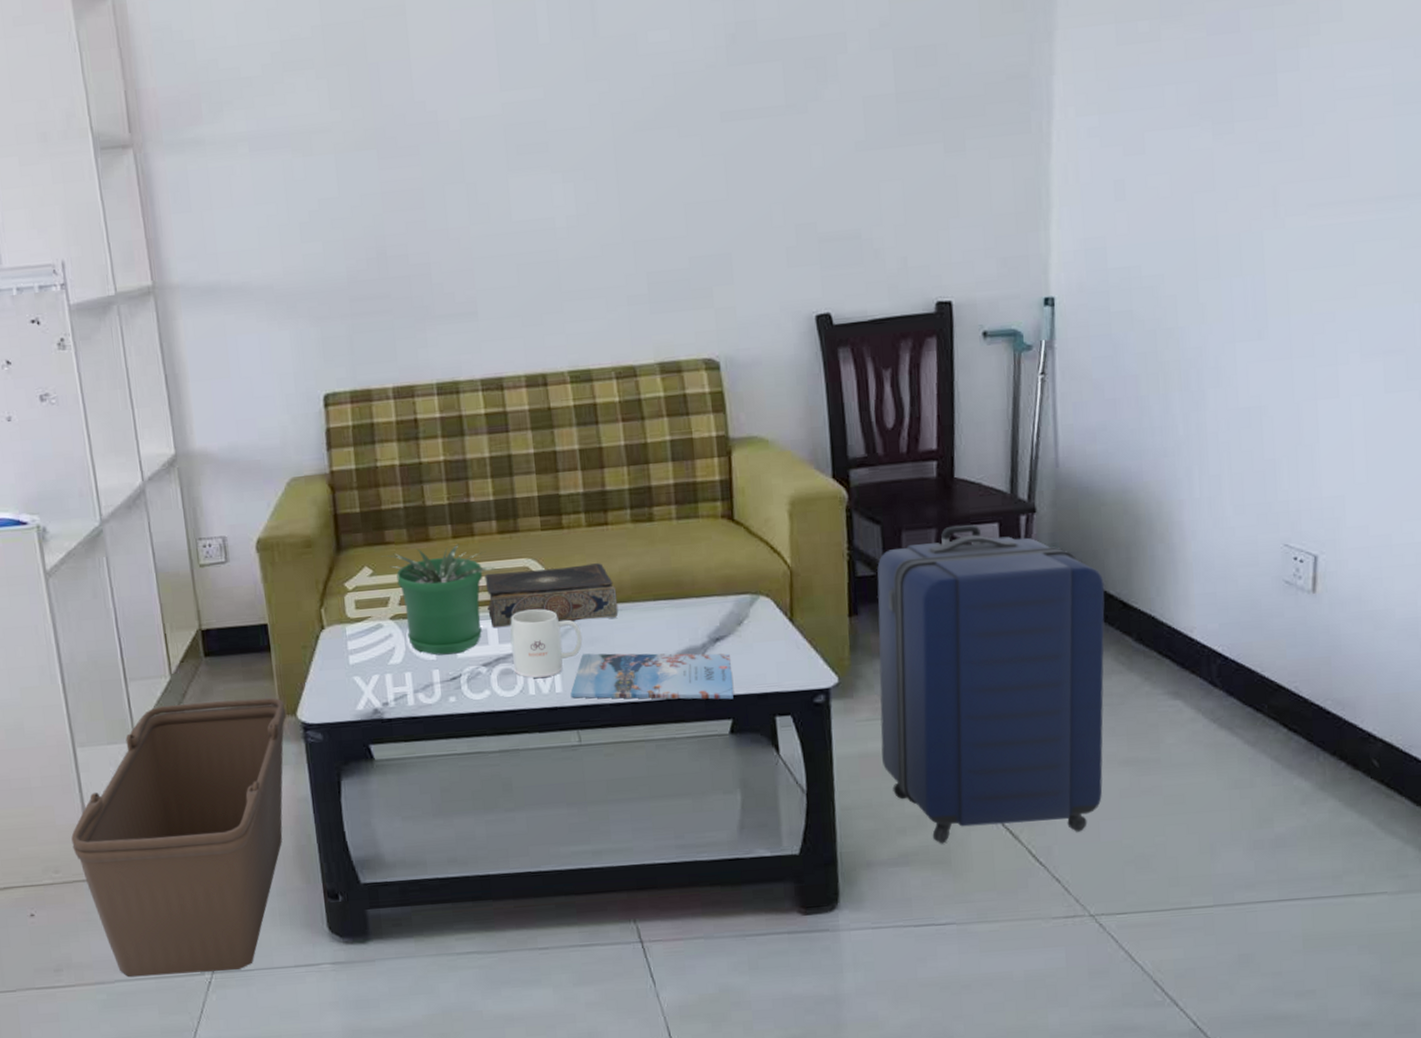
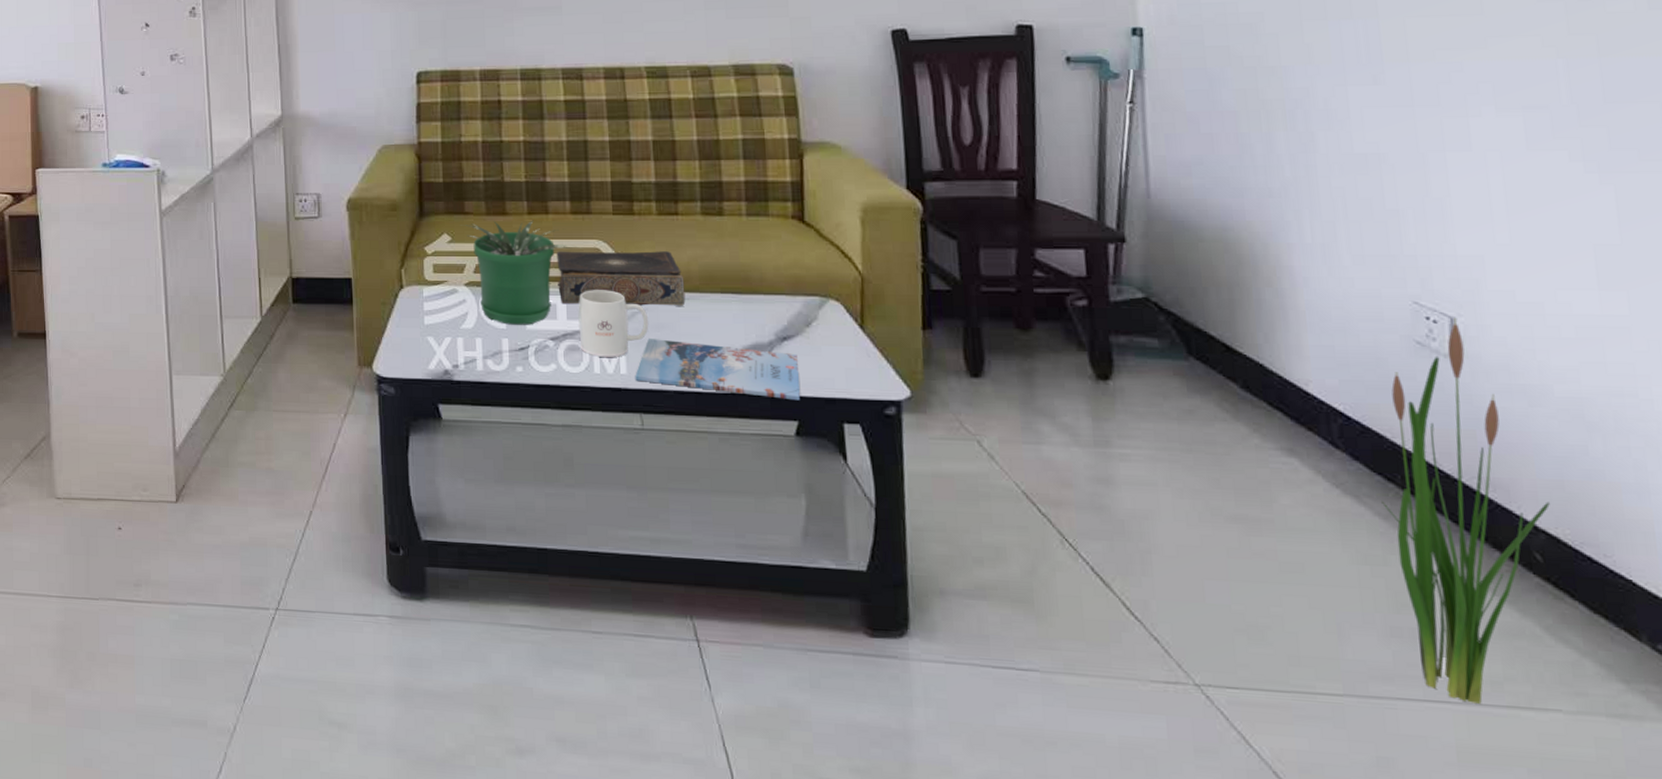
bicycle basket: present [71,697,287,977] -> none [161,344,363,609]
suitcase: present [877,525,1105,844] -> none [953,248,1207,589]
plant: none [1251,555,1387,897] -> present [1381,317,1550,704]

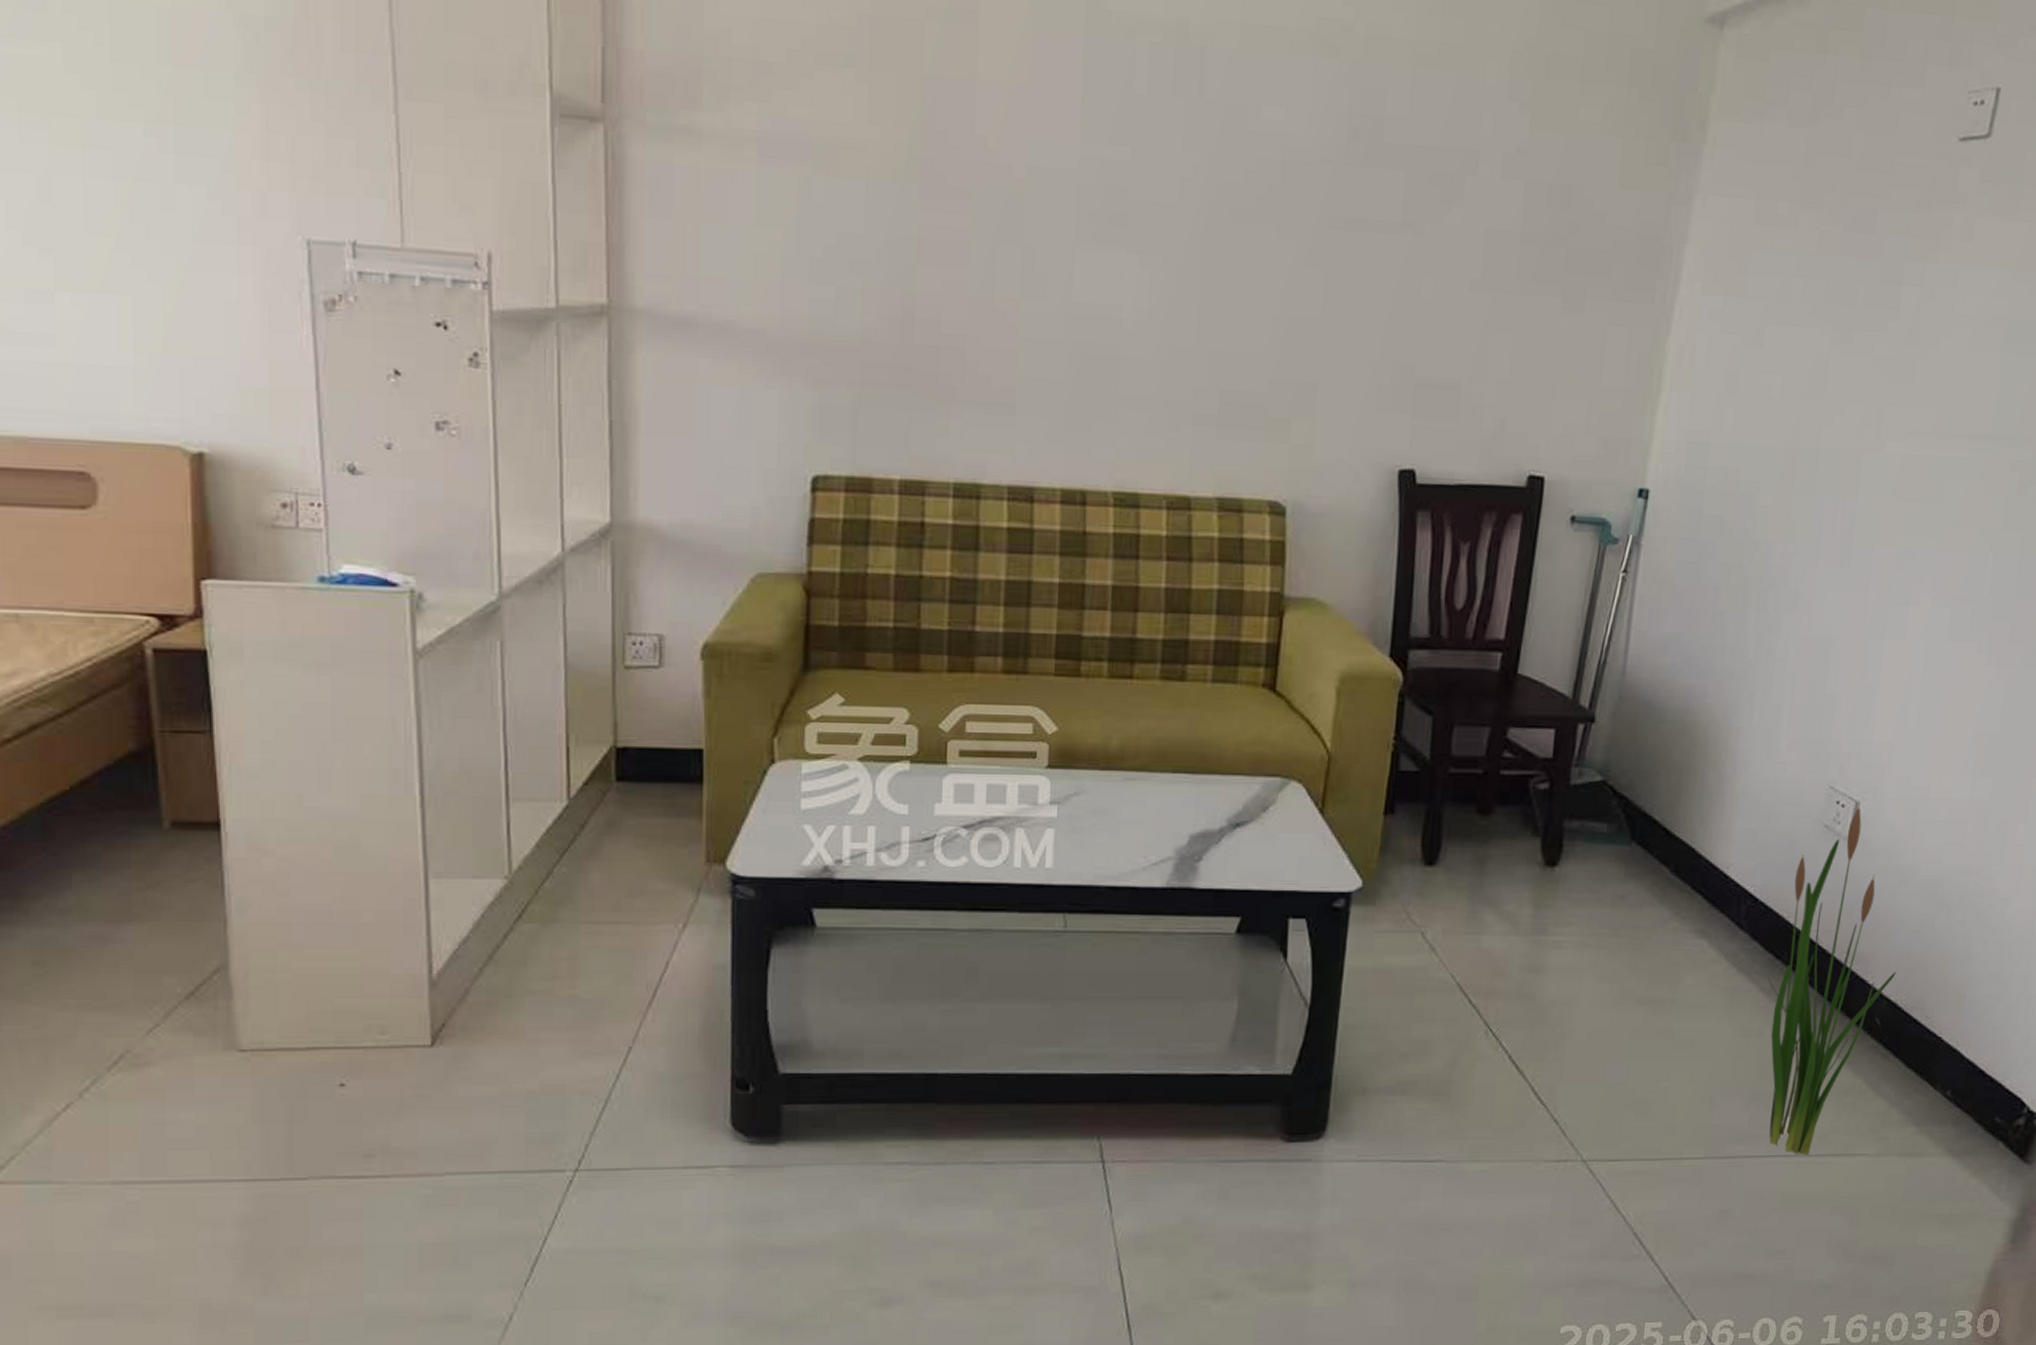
planter: present [465,220,581,325] -> none [865,679,1012,810]
book: present [556,251,686,306] -> none [978,719,1132,788]
mug: present [578,290,649,357] -> none [999,767,1085,848]
magazine: present [635,339,800,401] -> none [1062,826,1249,895]

